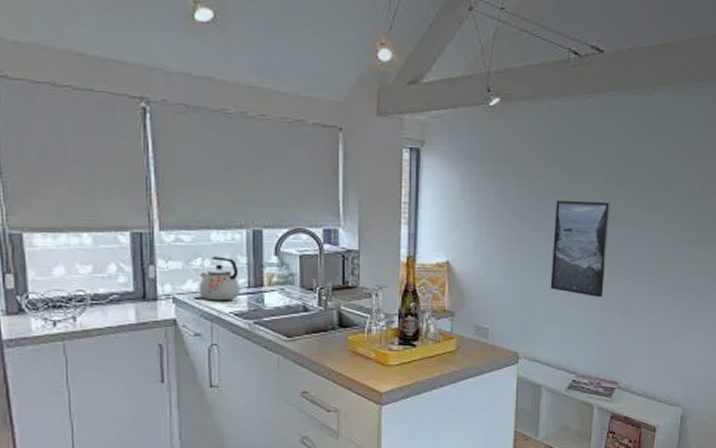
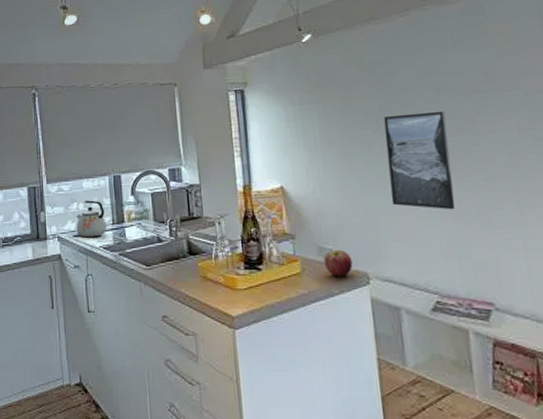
apple: none [479,329,505,356] -> present [323,249,353,277]

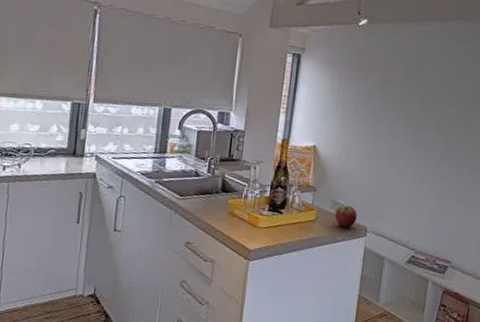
kettle: present [76,200,107,238] -> none [116,126,149,162]
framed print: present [383,110,456,210] -> none [397,104,453,187]

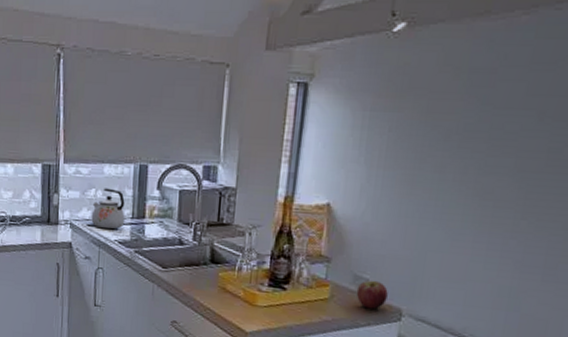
kettle: none [116,126,149,162] -> present [91,188,125,230]

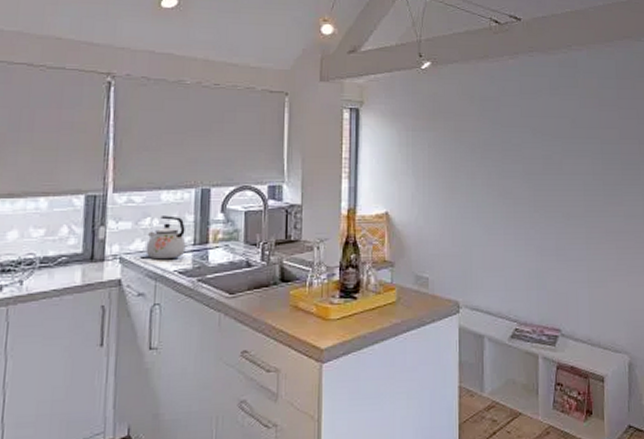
apple: present [356,280,388,309] -> none [419,278,445,306]

